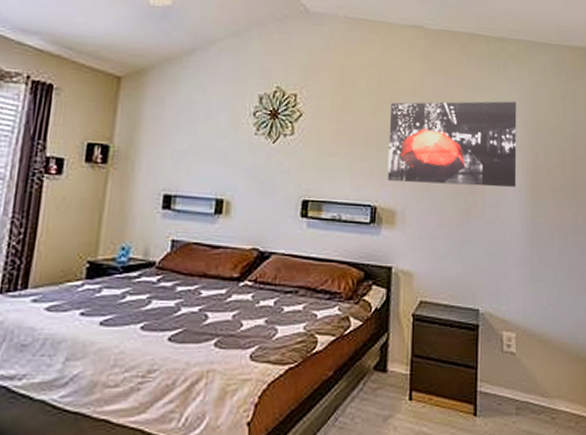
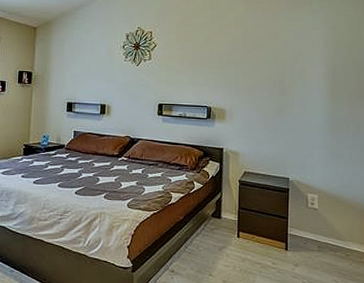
wall art: present [387,101,517,187] -> none [219,27,320,91]

